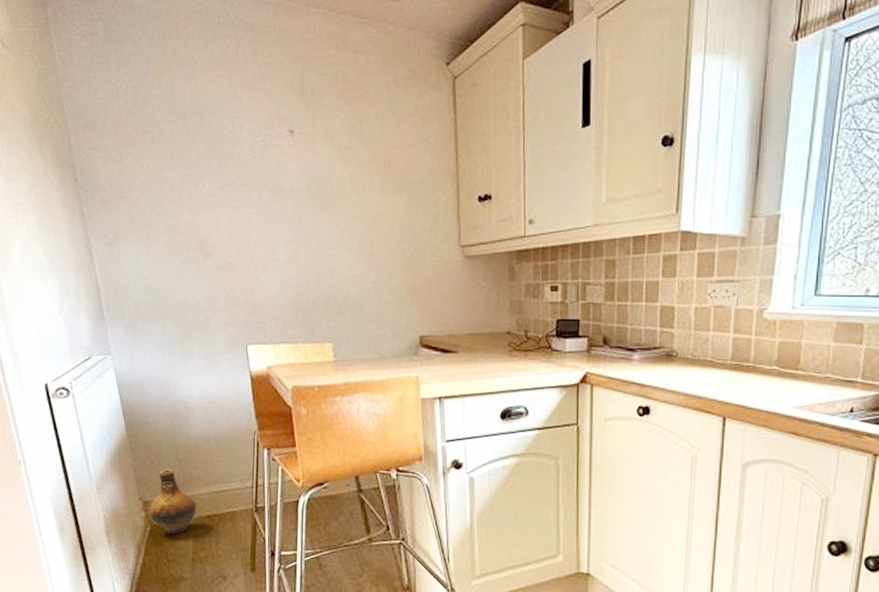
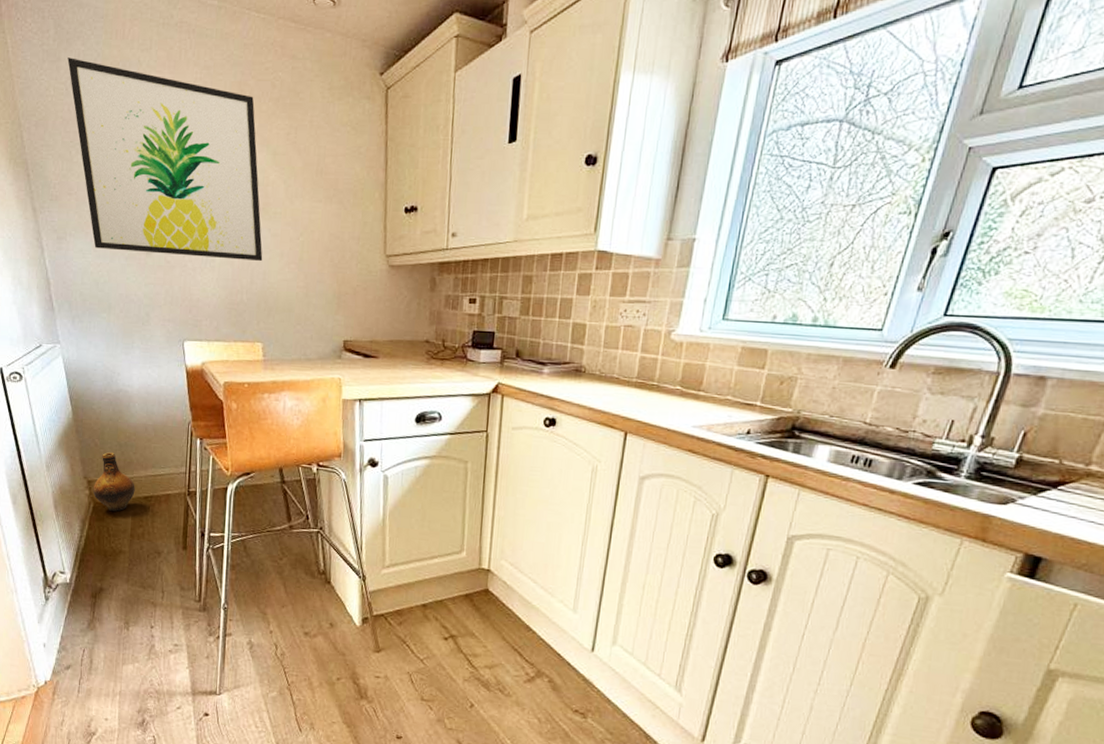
wall art: none [118,59,330,257] -> present [67,58,263,261]

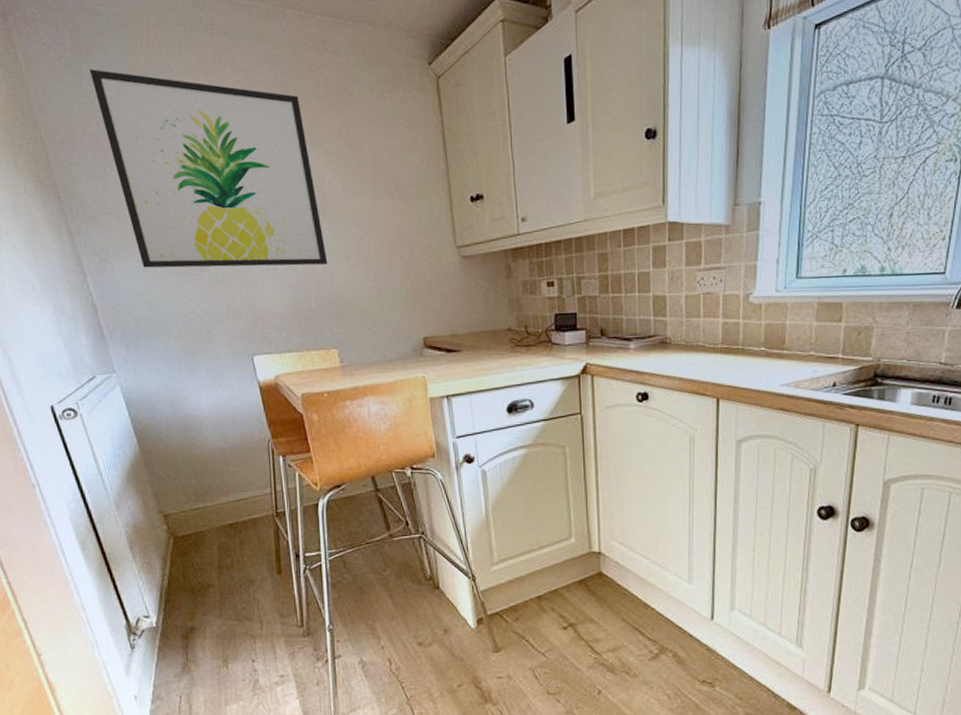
ceramic jug: present [92,452,135,512] -> none [170,482,218,544]

